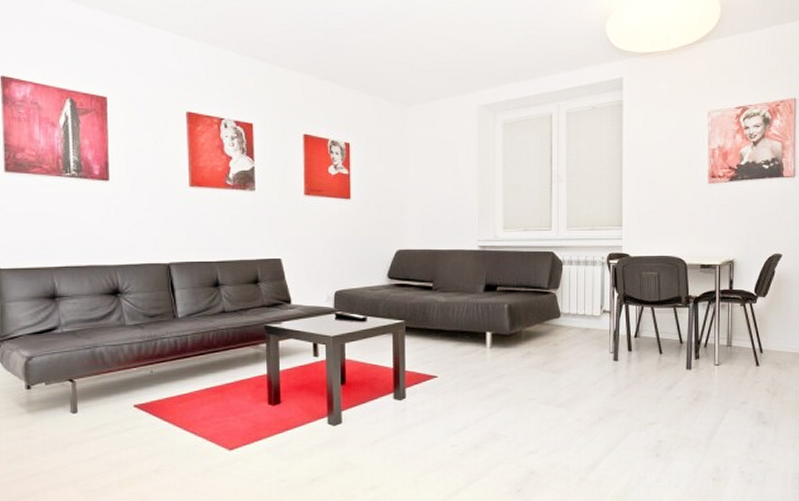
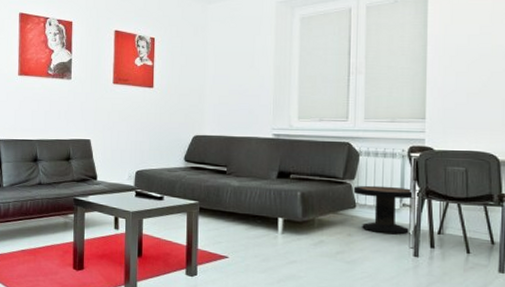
side table: none [557,294,618,341] -> present [353,185,420,235]

